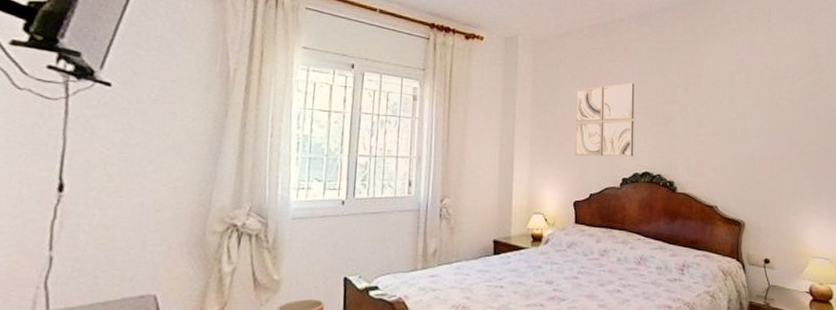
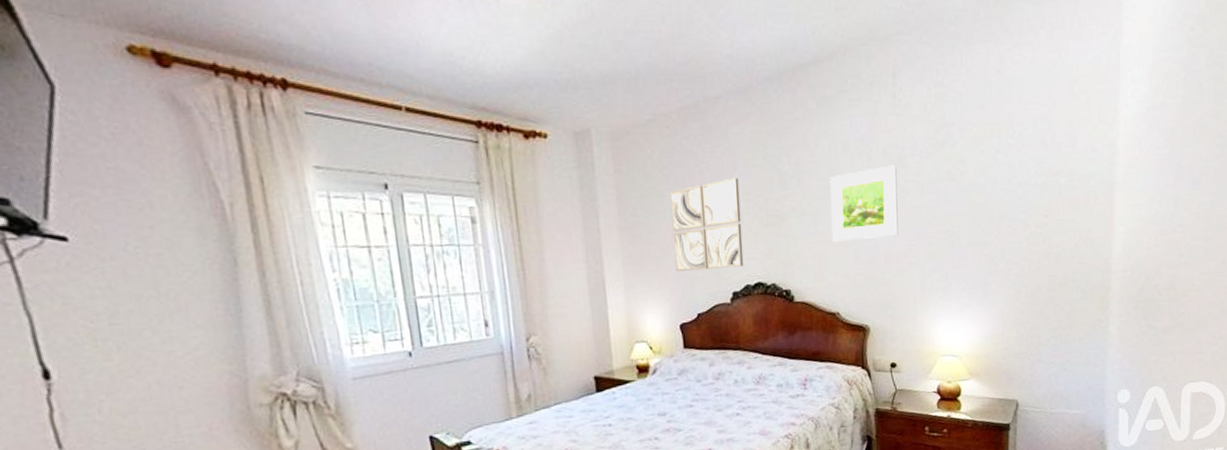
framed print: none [713,84,772,144] -> present [830,165,898,242]

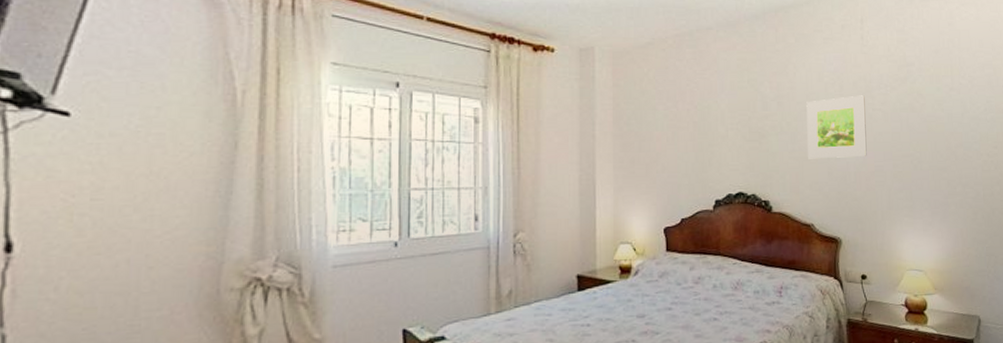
wall art: present [670,177,744,272] -> none [662,97,727,179]

